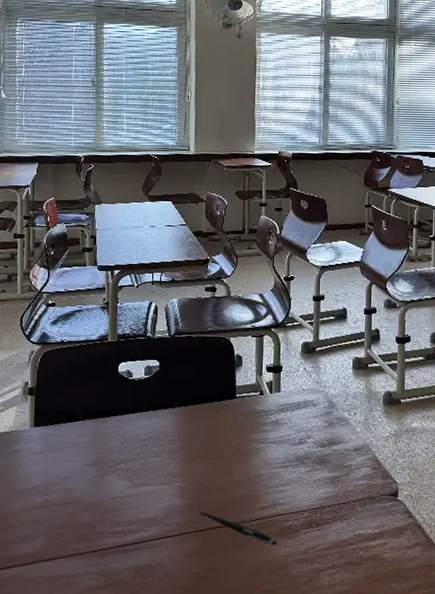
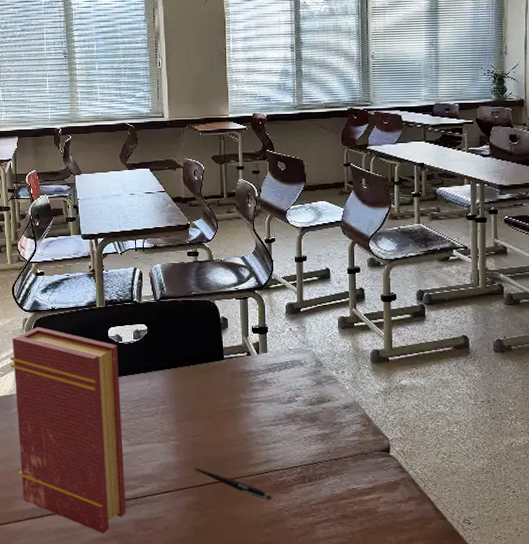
book: none [12,360,128,581] -> present [10,327,126,534]

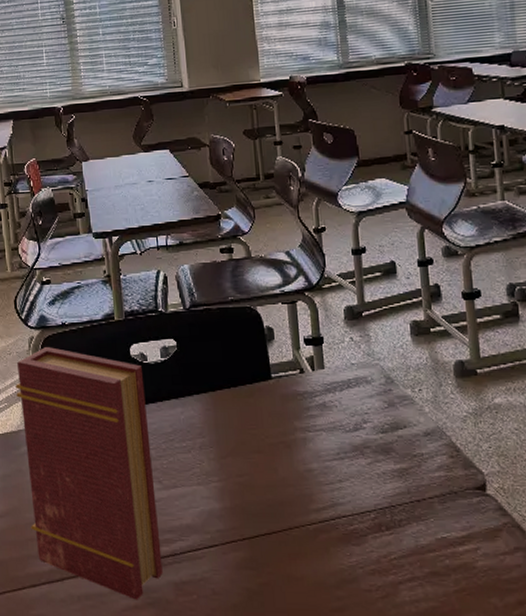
pen: present [195,467,273,500] -> none [244,515,342,555]

